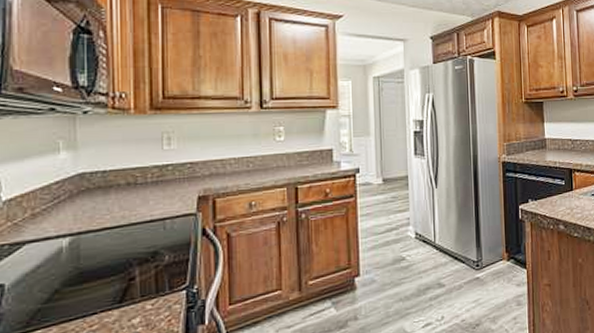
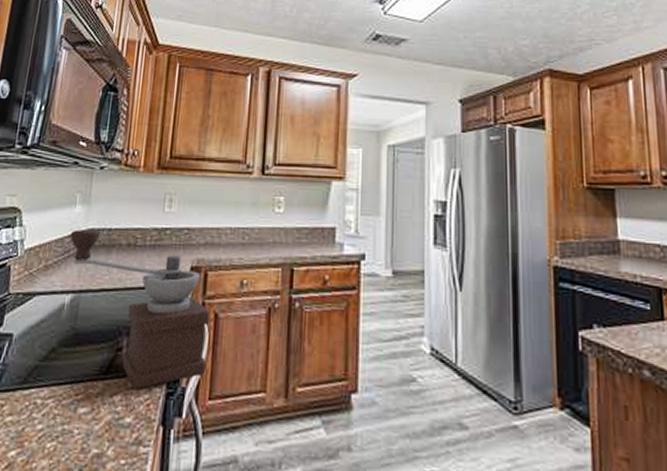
coffee grinder: none [59,173,224,311] -> present [70,229,211,390]

